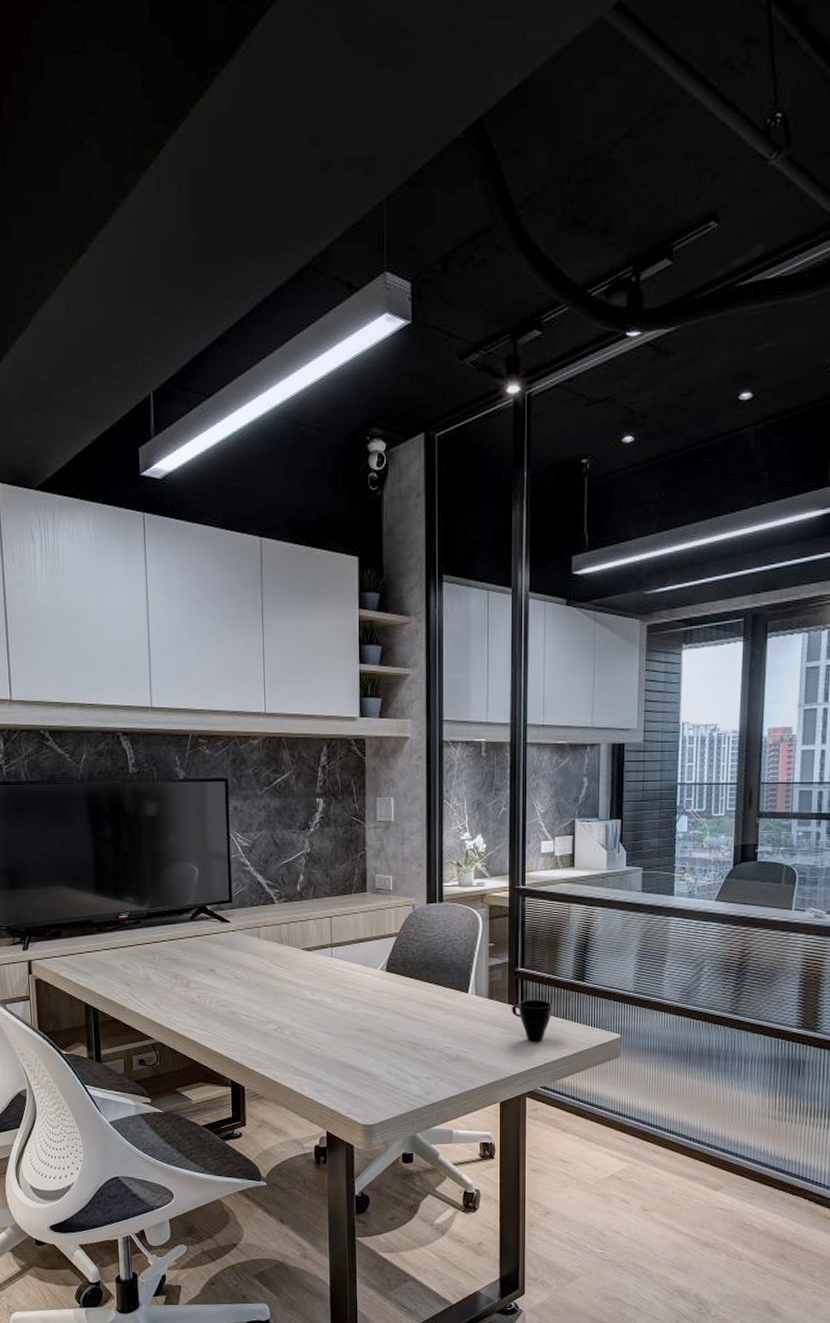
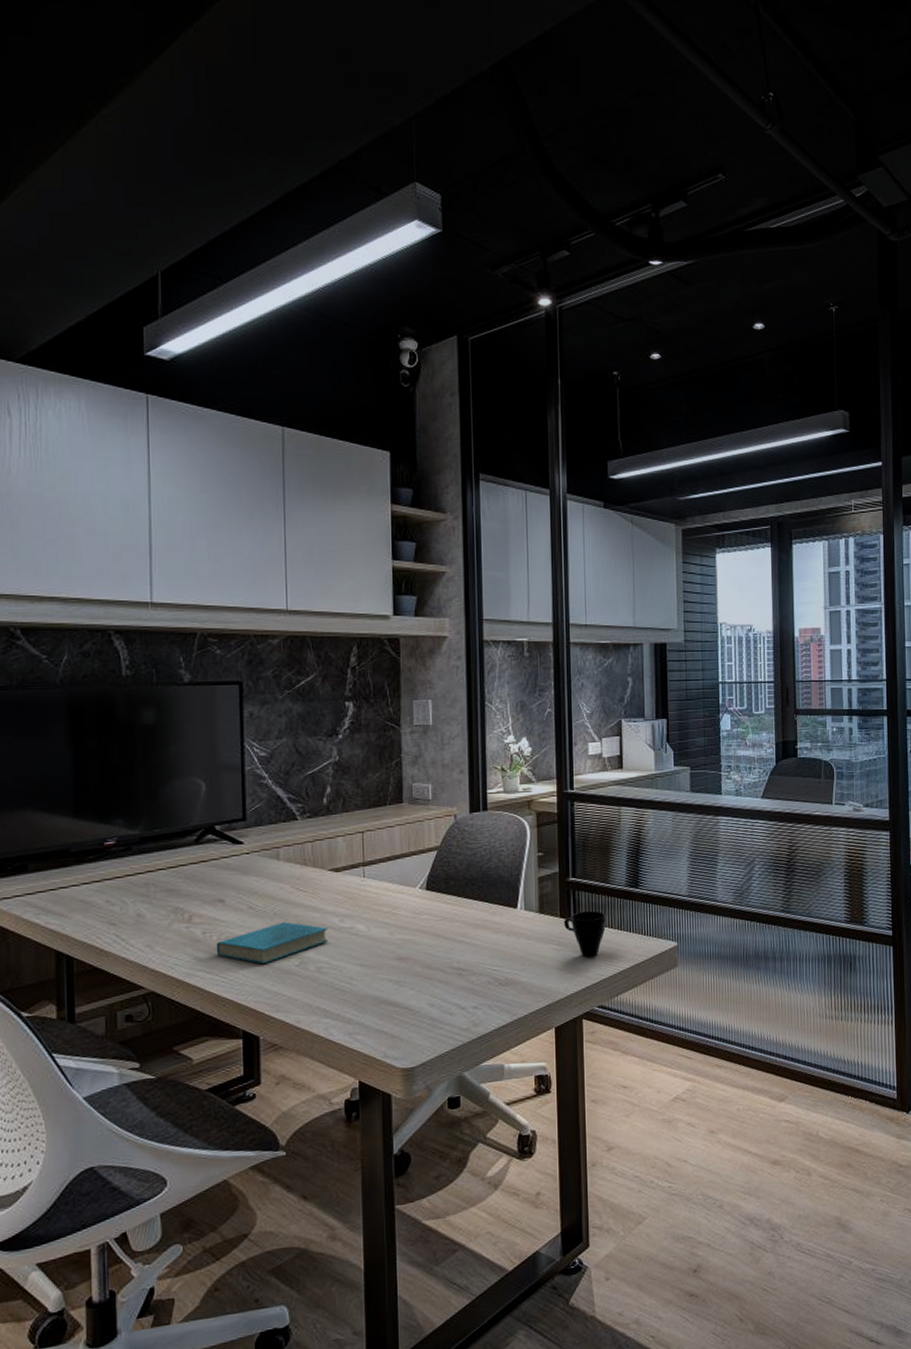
book: none [209,992,301,1027] -> present [216,922,329,964]

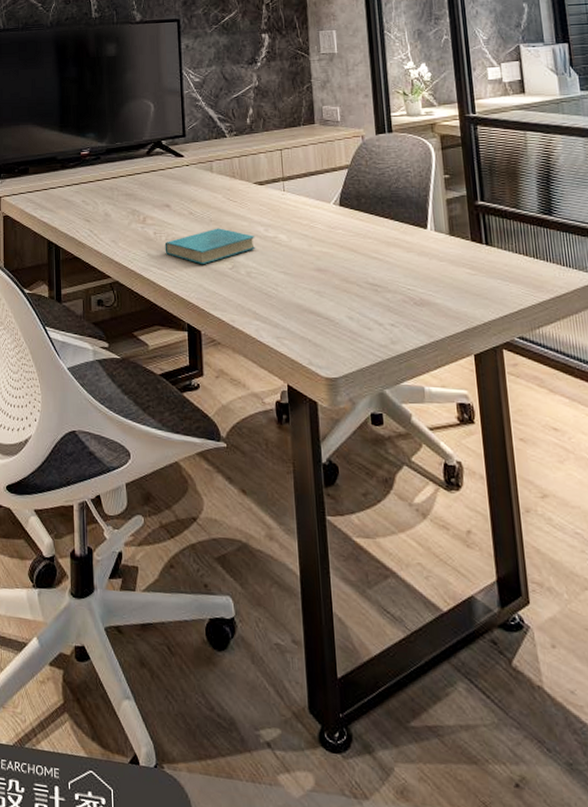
cup: present [564,911,607,957] -> none [475,236,521,284]

